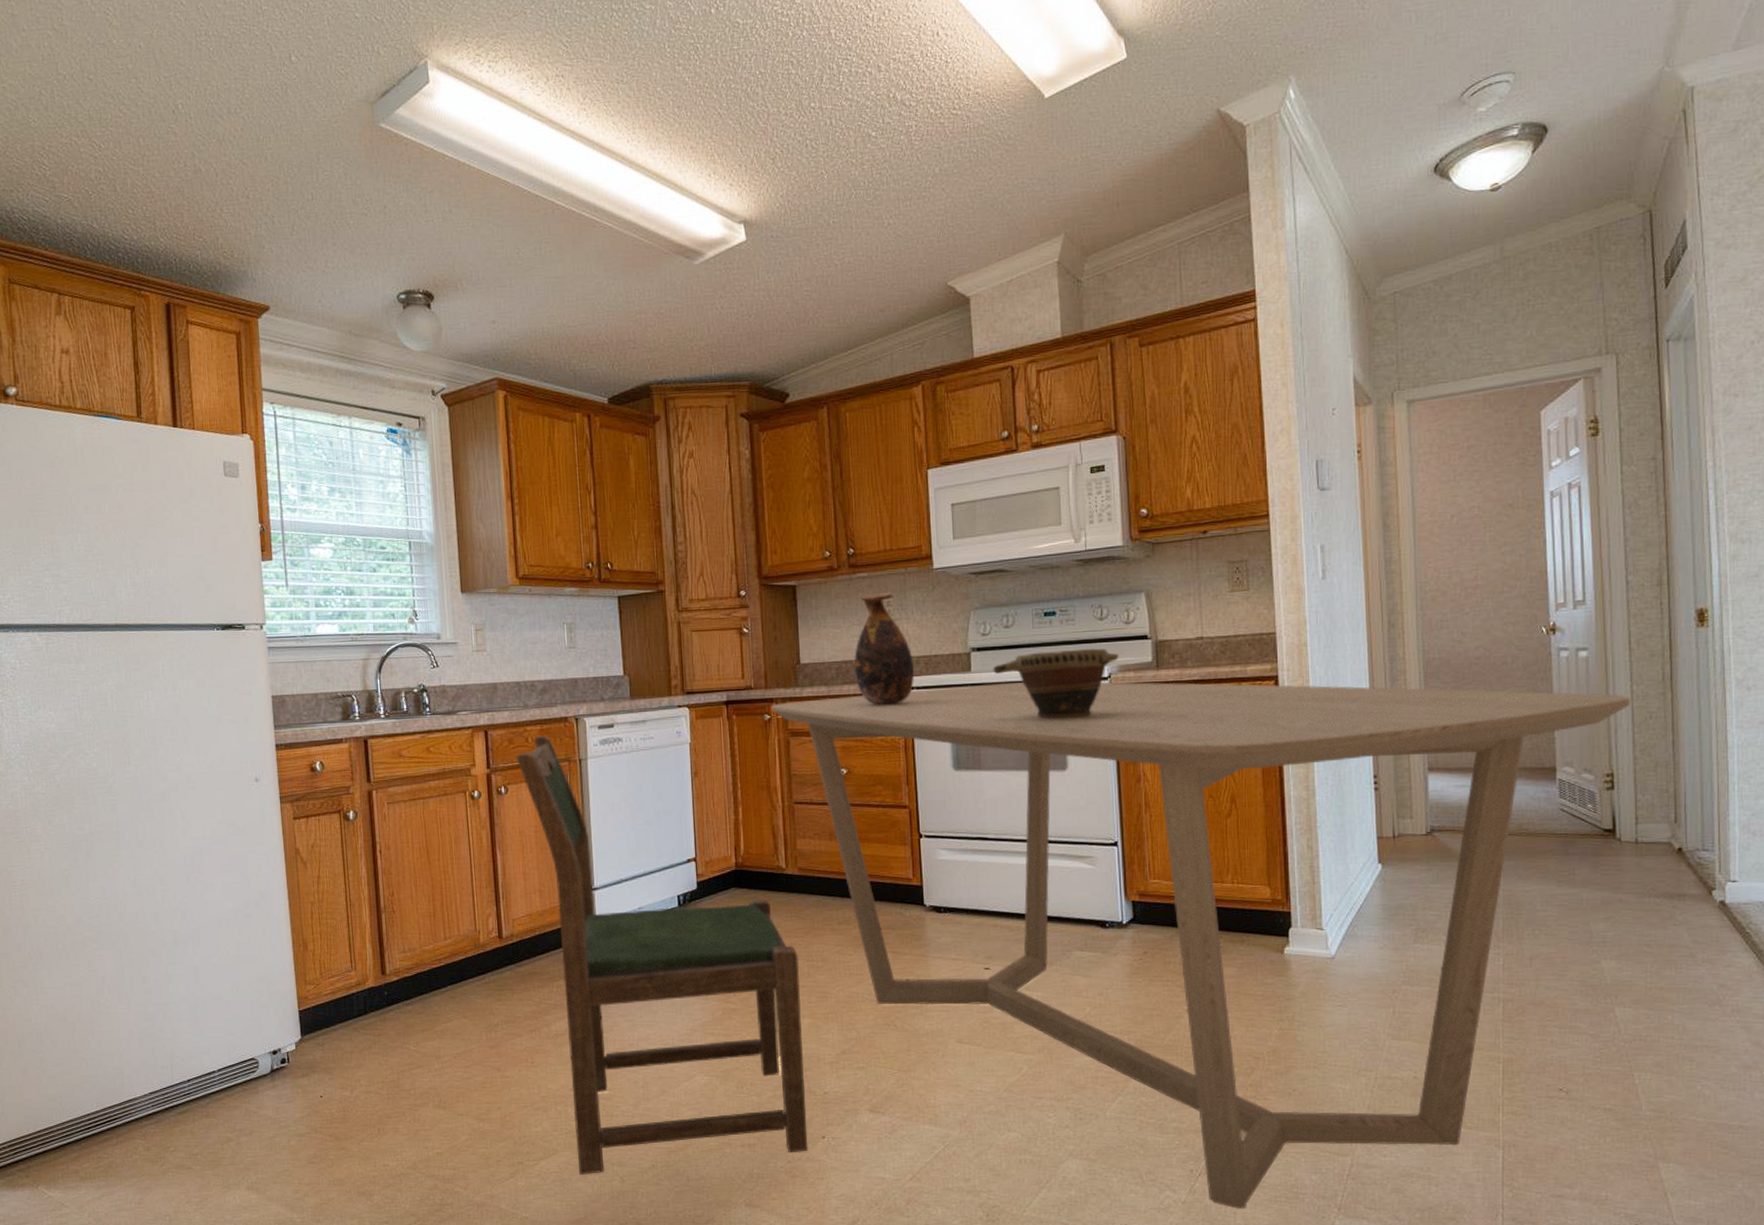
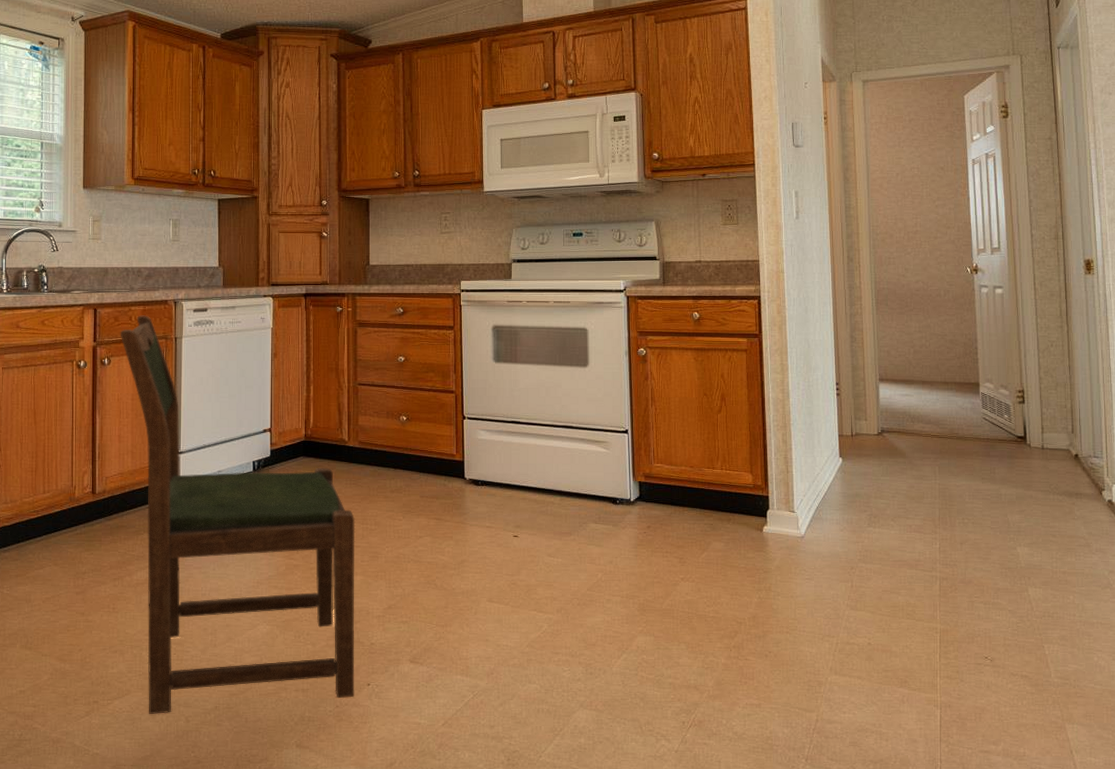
dining table: present [770,681,1631,1209] -> none [342,290,1036,758]
vase: present [854,591,914,706] -> none [415,208,464,305]
bowl: present [993,648,1119,720] -> none [530,265,633,323]

